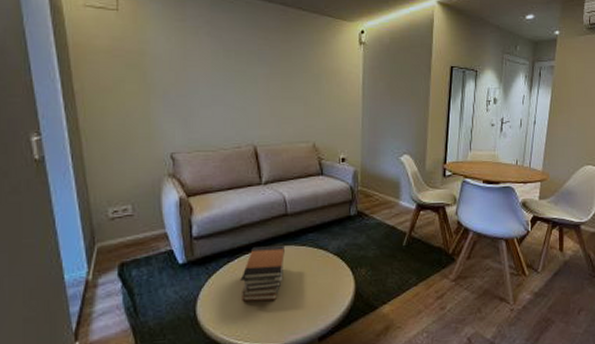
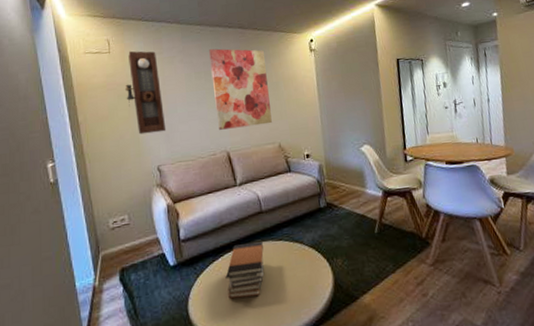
pendulum clock: none [136,11,184,115] -> present [125,50,167,135]
wall art: none [243,23,308,120] -> present [209,48,272,130]

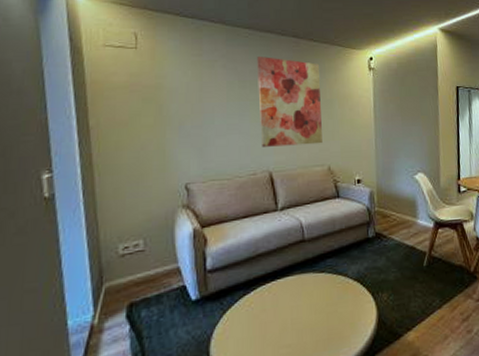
pendulum clock: present [125,50,167,135] -> none [152,49,200,146]
book stack: present [225,241,264,299] -> none [257,272,303,338]

